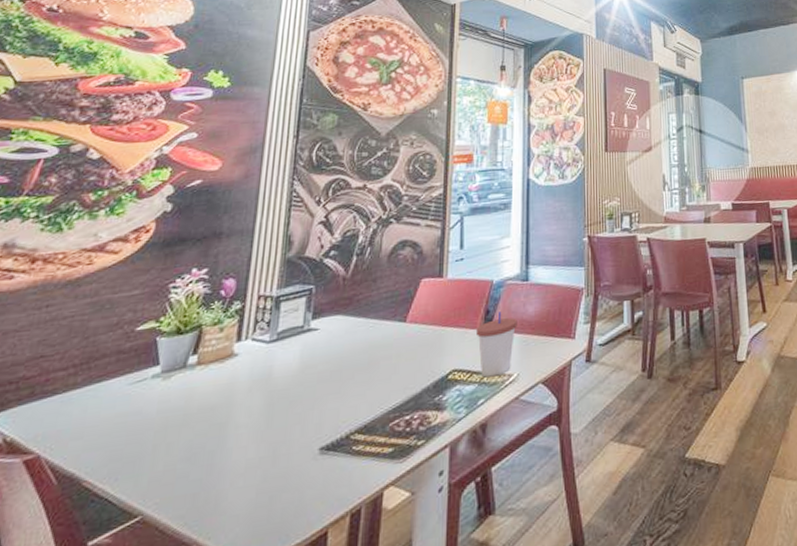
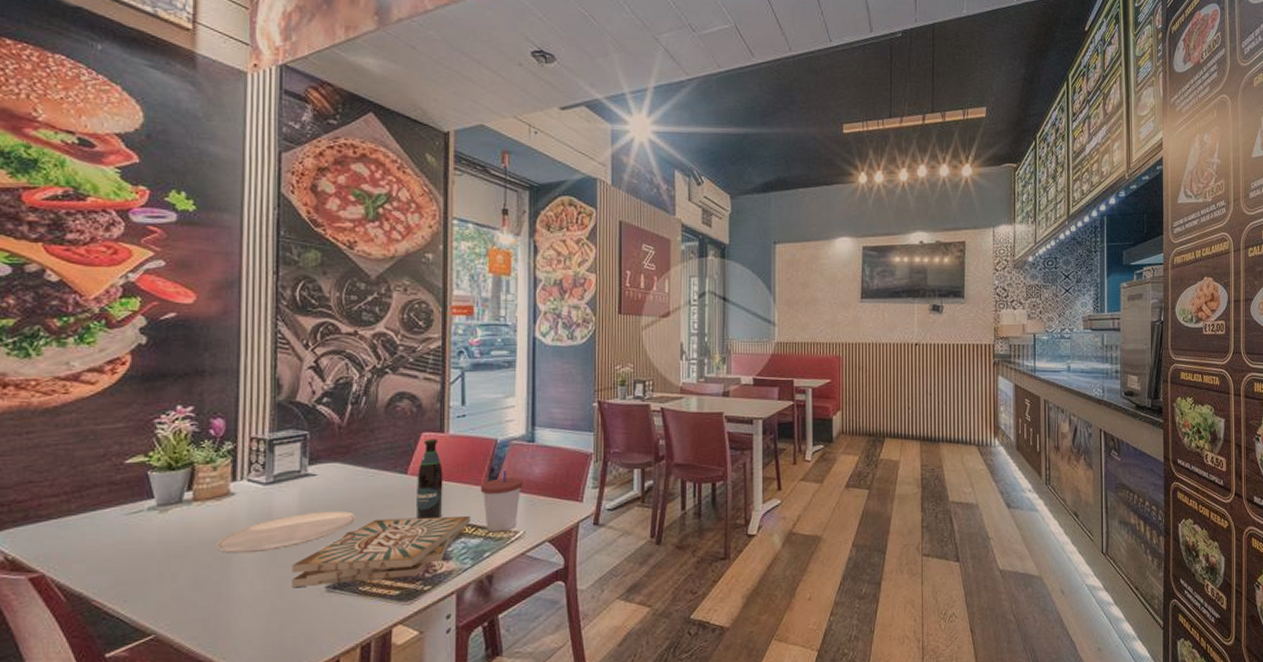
plate: none [213,365,355,420] -> present [215,510,357,554]
pizza box: none [286,362,466,451] -> present [292,516,471,587]
bottle: none [412,284,441,368] -> present [415,438,443,519]

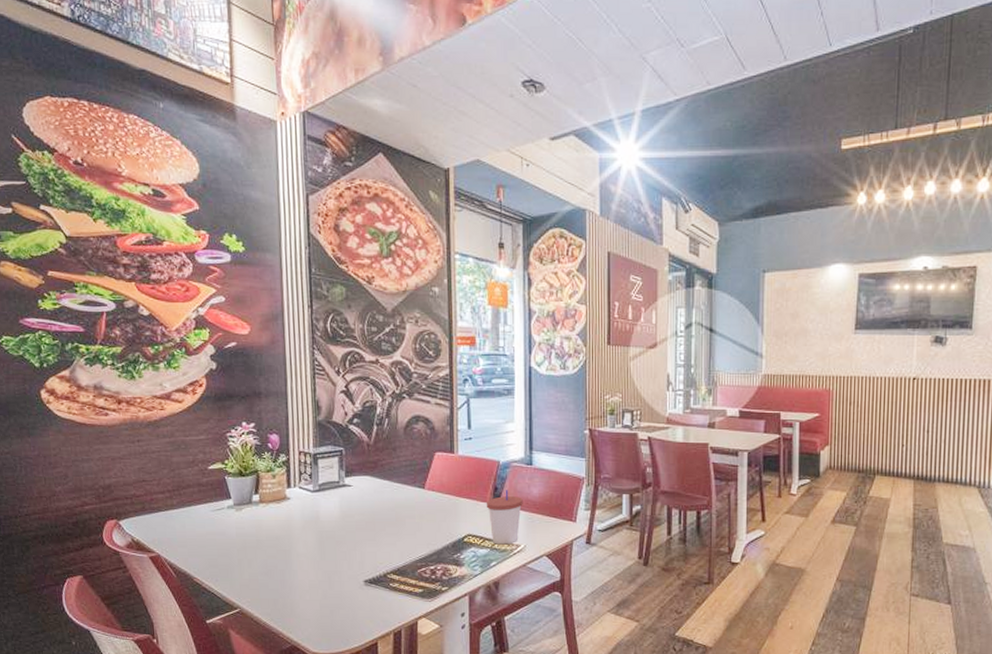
plate: present [215,510,357,554] -> none [278,517,386,549]
pizza box: present [292,516,471,587] -> none [337,527,479,580]
bottle: present [415,438,443,519] -> none [432,458,456,529]

